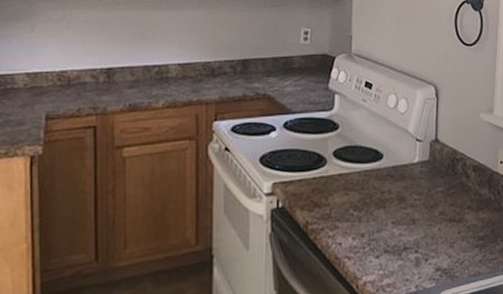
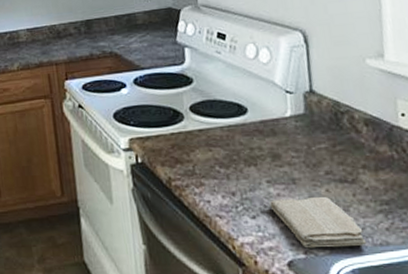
washcloth: none [392,234,464,283] -> present [269,196,367,249]

